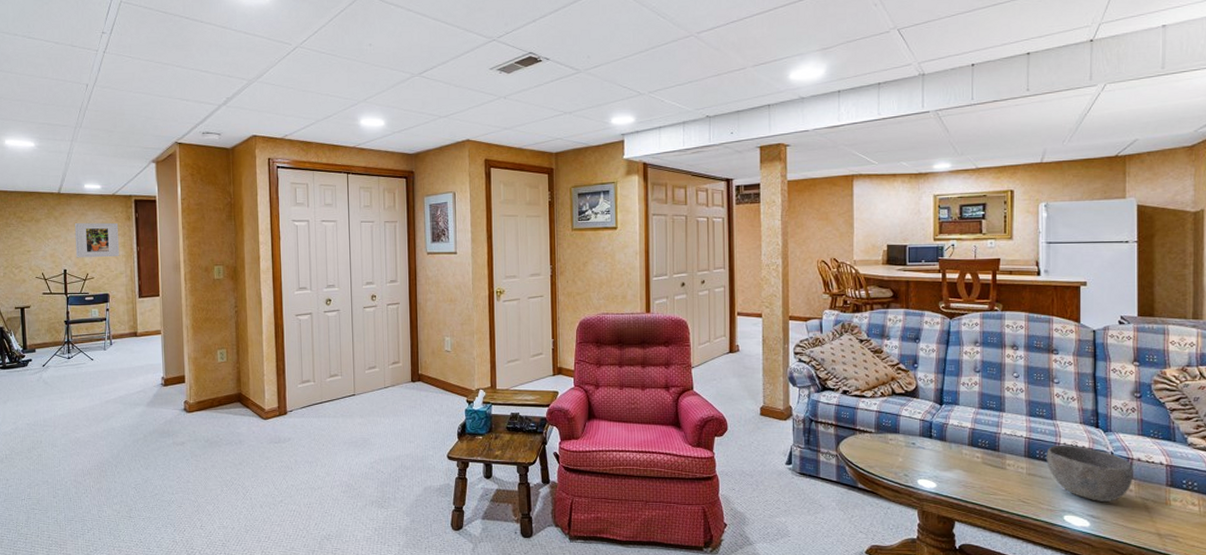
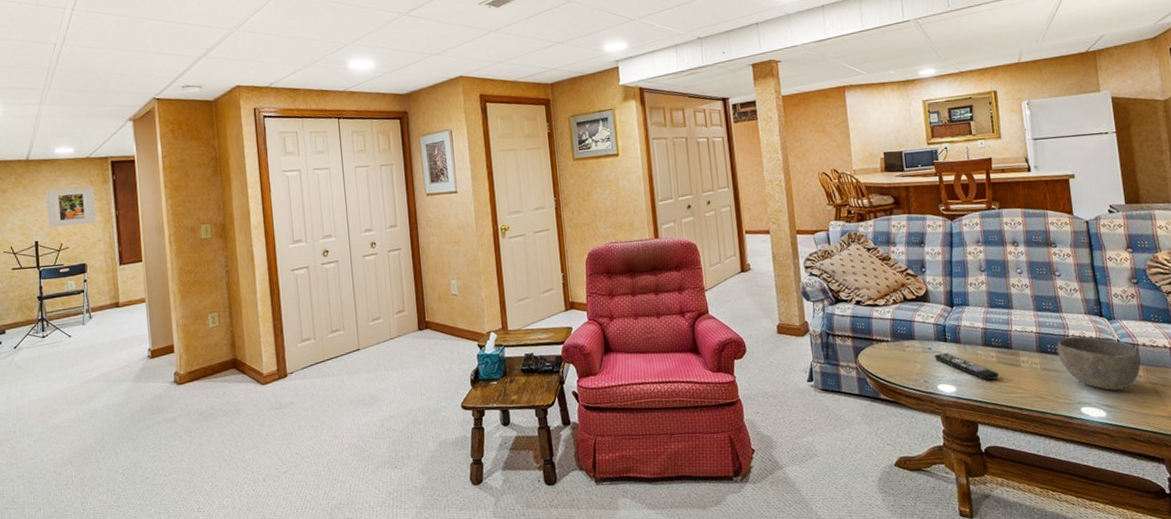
remote control: none [917,450,983,480] -> present [934,353,999,380]

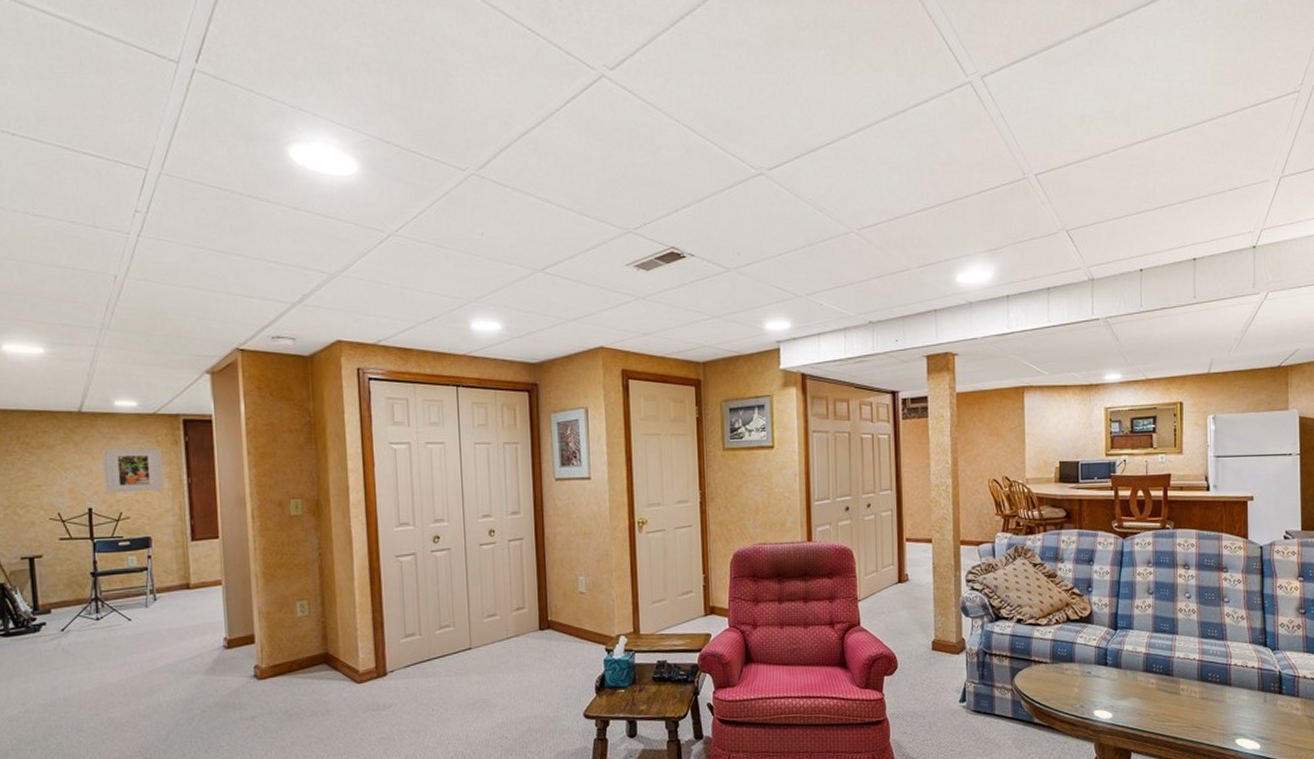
remote control: present [934,353,999,380] -> none [1093,678,1158,708]
bowl: present [1057,336,1141,391] -> none [1218,665,1300,723]

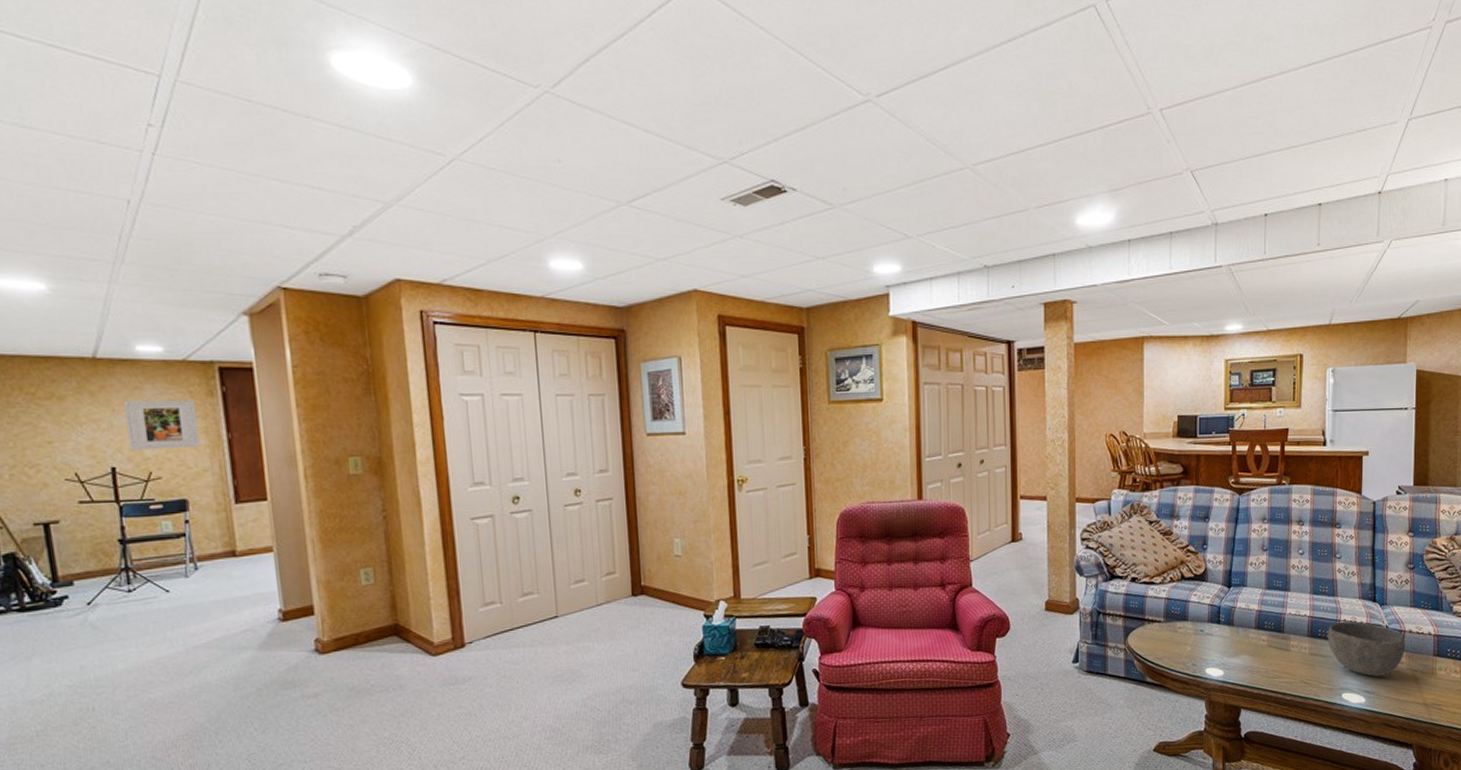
bowl: none [1218,665,1300,723] -> present [1328,621,1405,677]

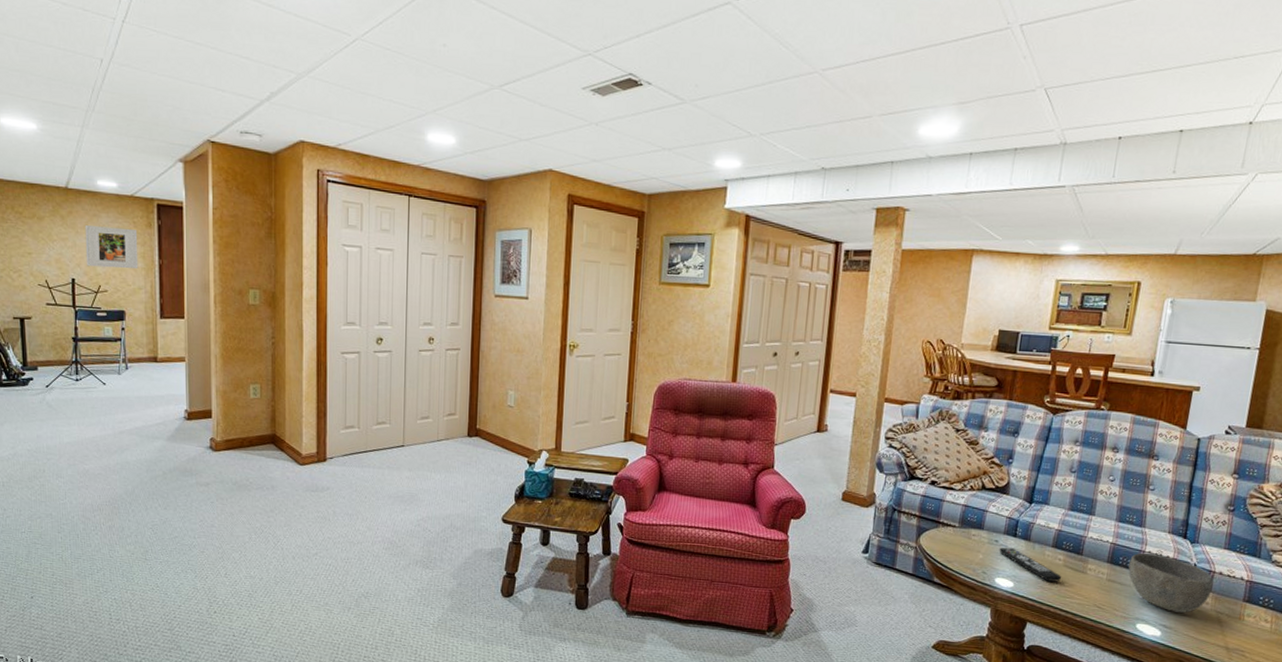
remote control: none [1205,636,1268,664] -> present [999,548,1062,582]

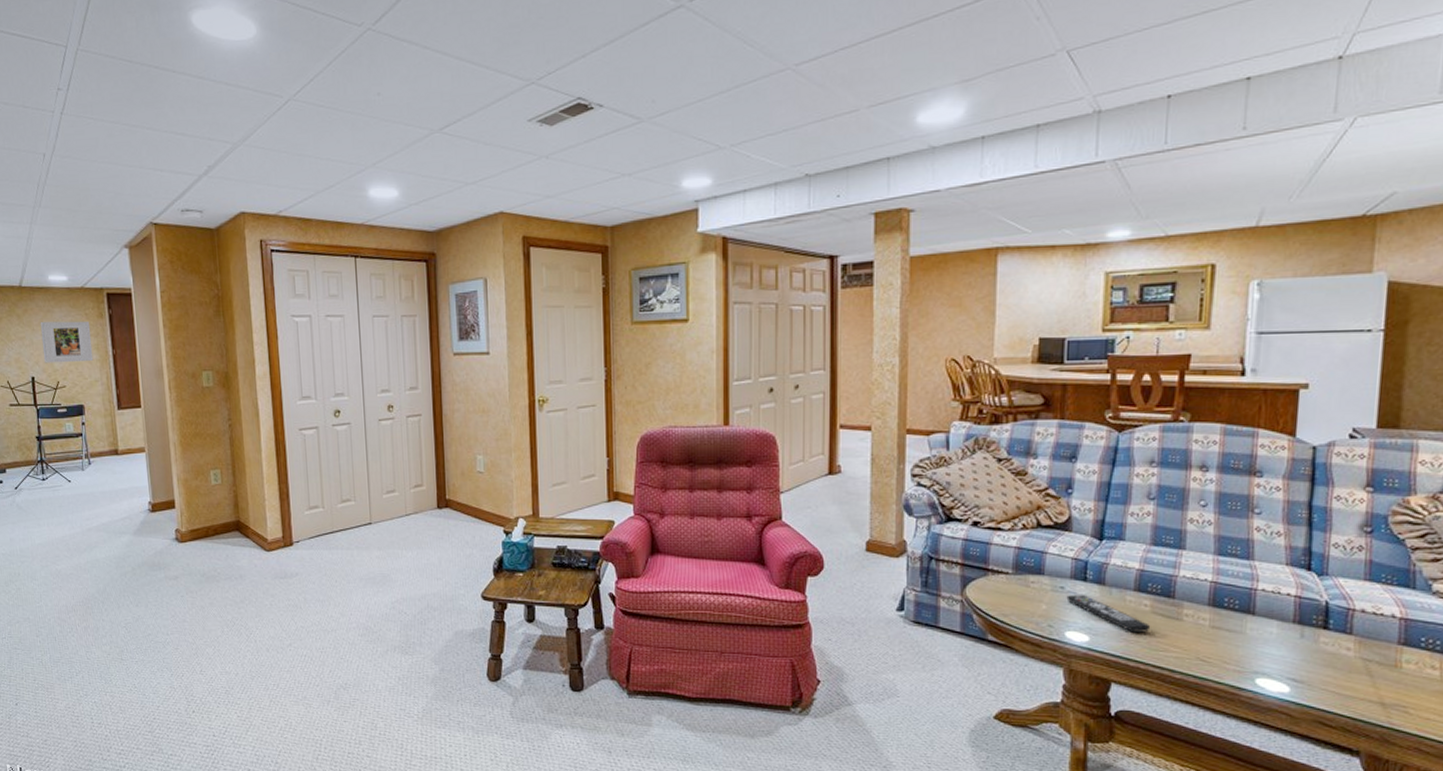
bowl: present [1128,552,1214,613] -> none [1237,591,1354,662]

